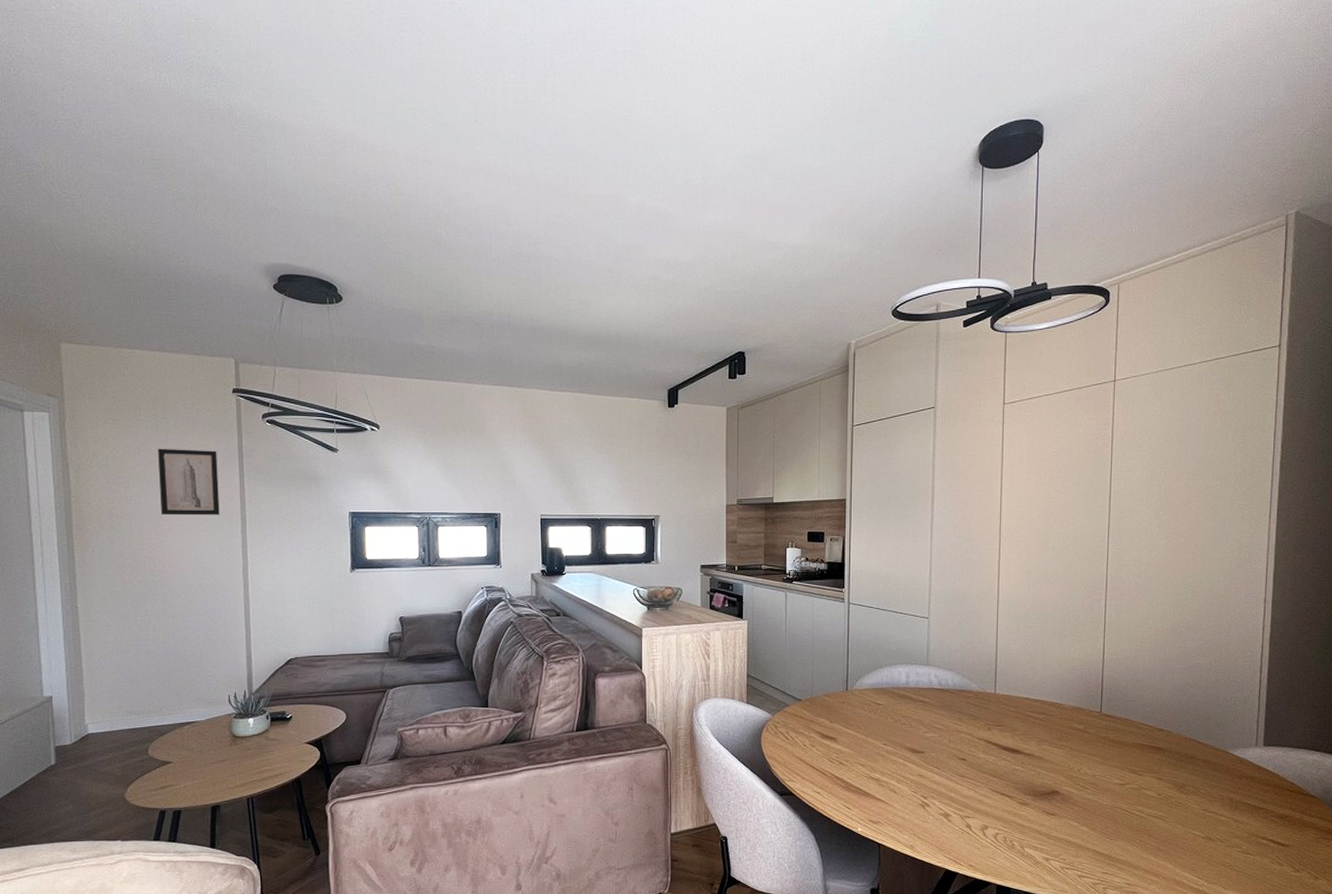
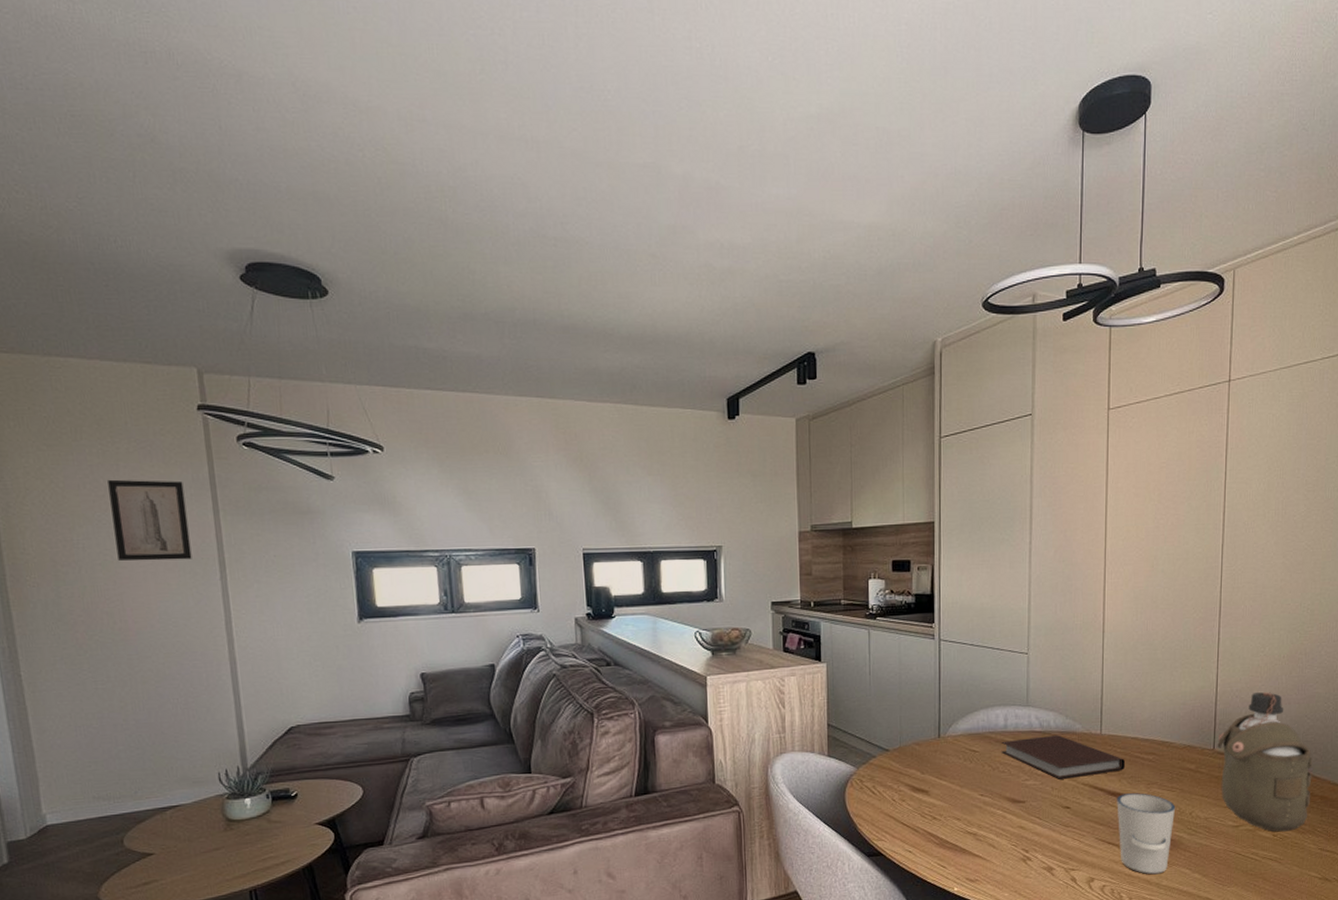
notebook: none [903,693,1017,733] -> present [1001,735,1125,779]
cup: none [1009,749,1065,826] -> present [1117,793,1176,875]
water bottle: none [1104,661,1196,792] -> present [1217,692,1313,832]

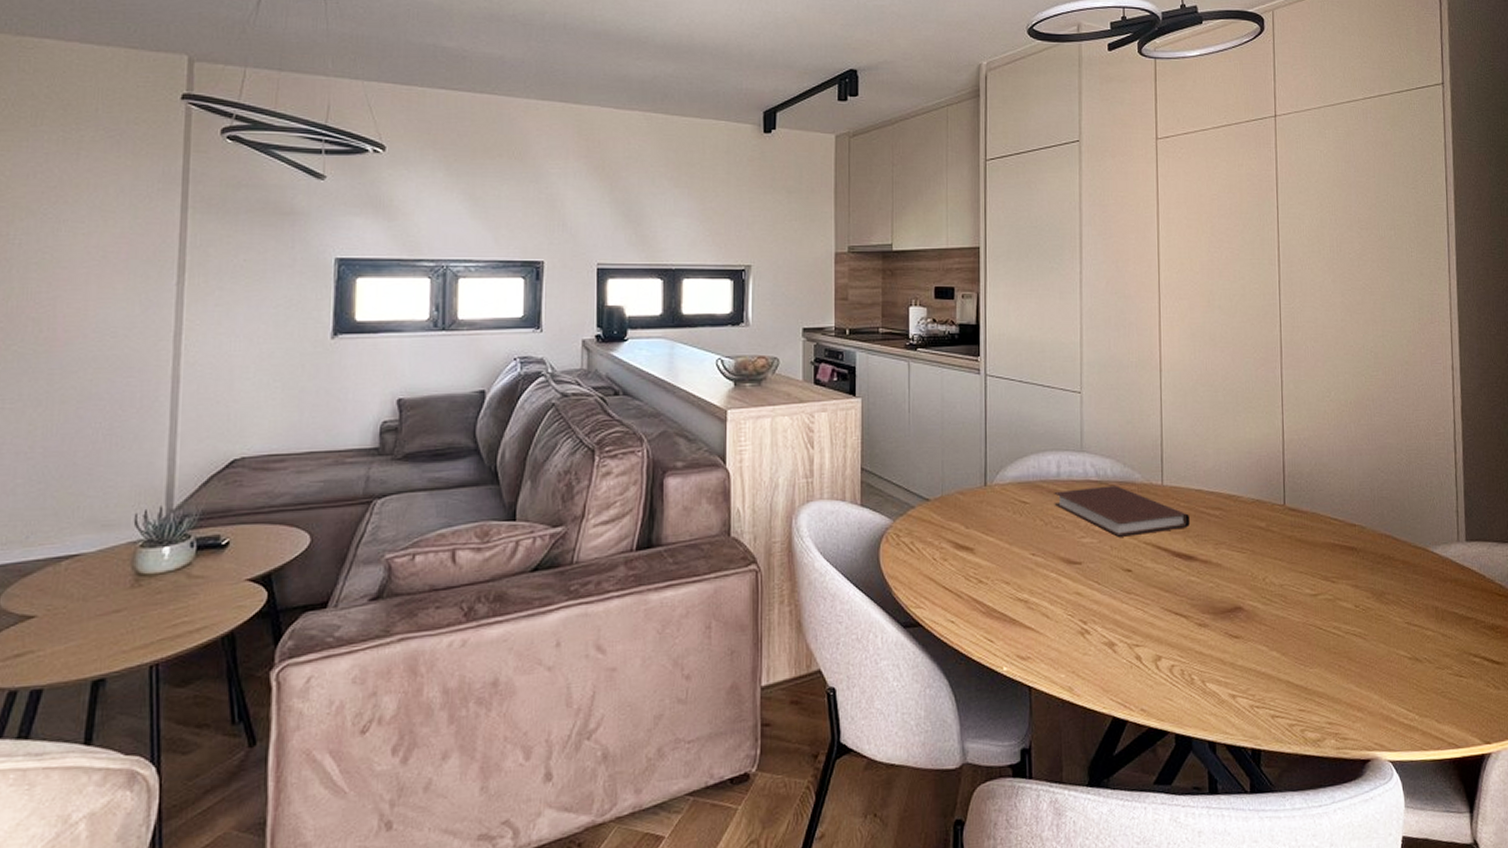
wall art: present [108,479,192,561] -> none [59,169,151,261]
cup: present [1117,793,1176,875] -> none [1182,554,1248,653]
water bottle: present [1217,692,1313,832] -> none [1288,441,1392,602]

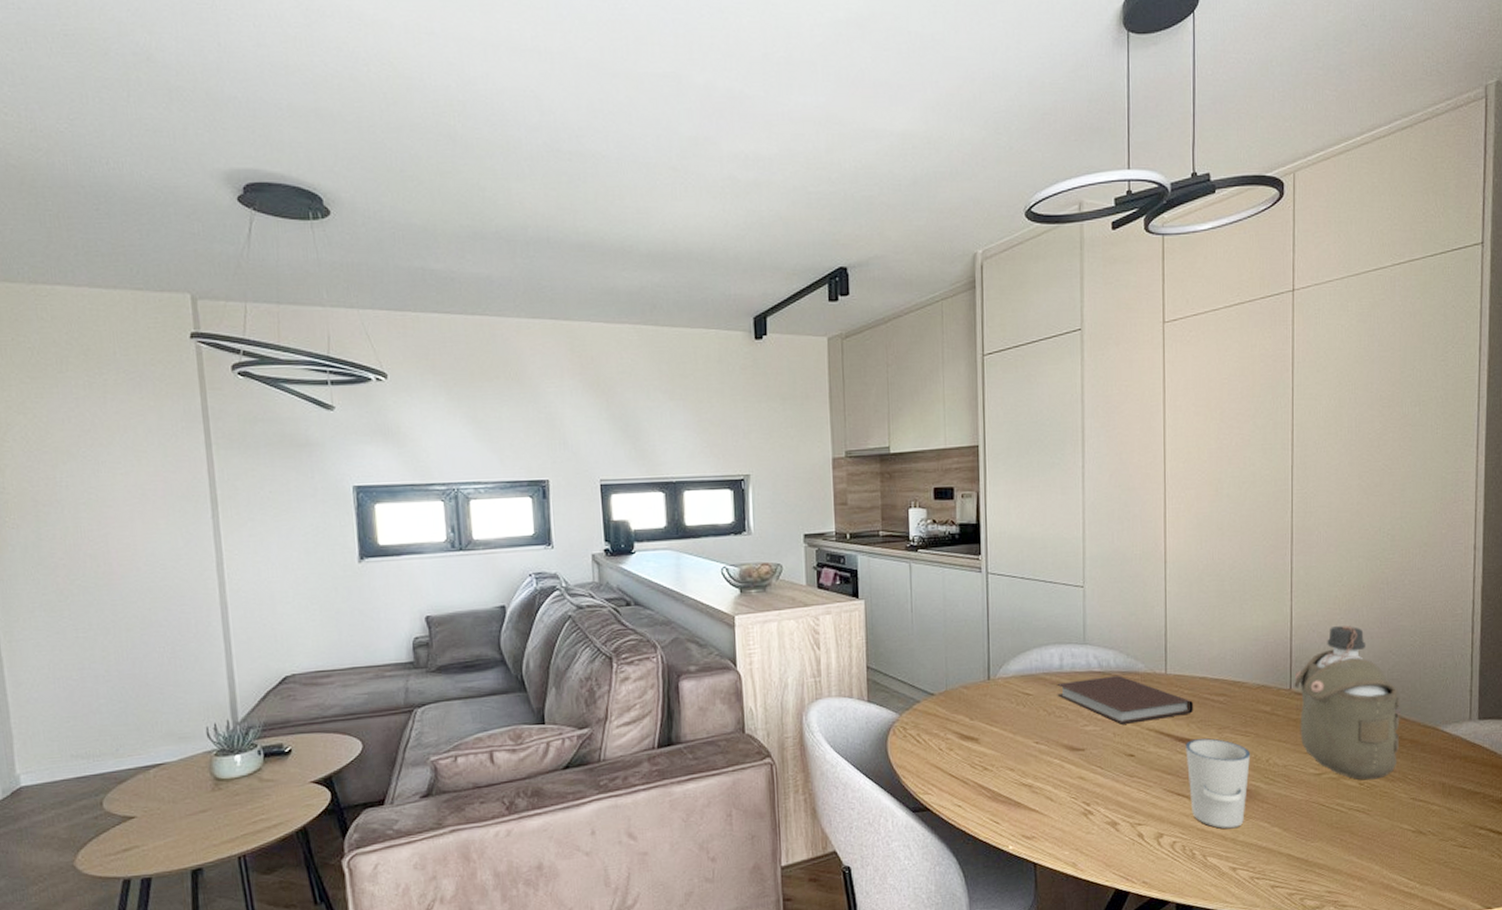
cup: none [1182,554,1248,653] -> present [1185,738,1251,829]
water bottle: none [1288,441,1392,602] -> present [1294,625,1400,780]

